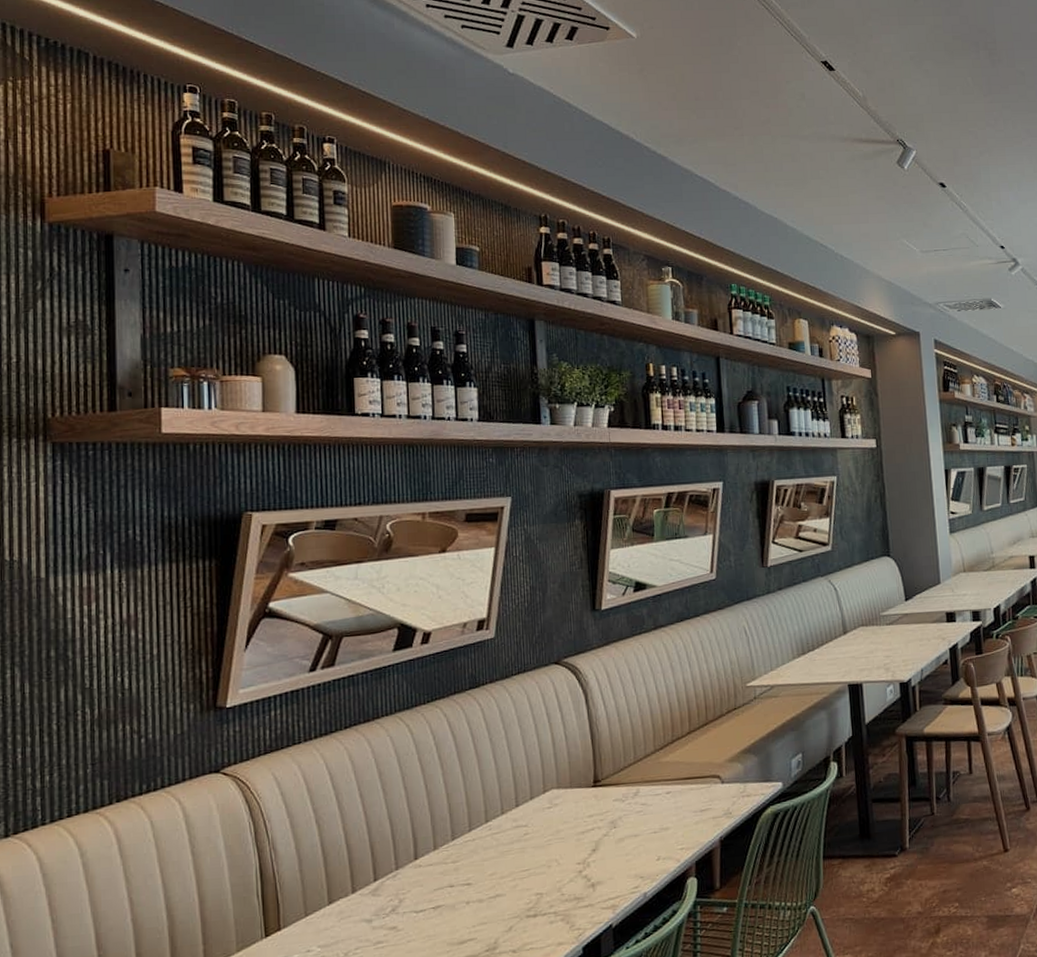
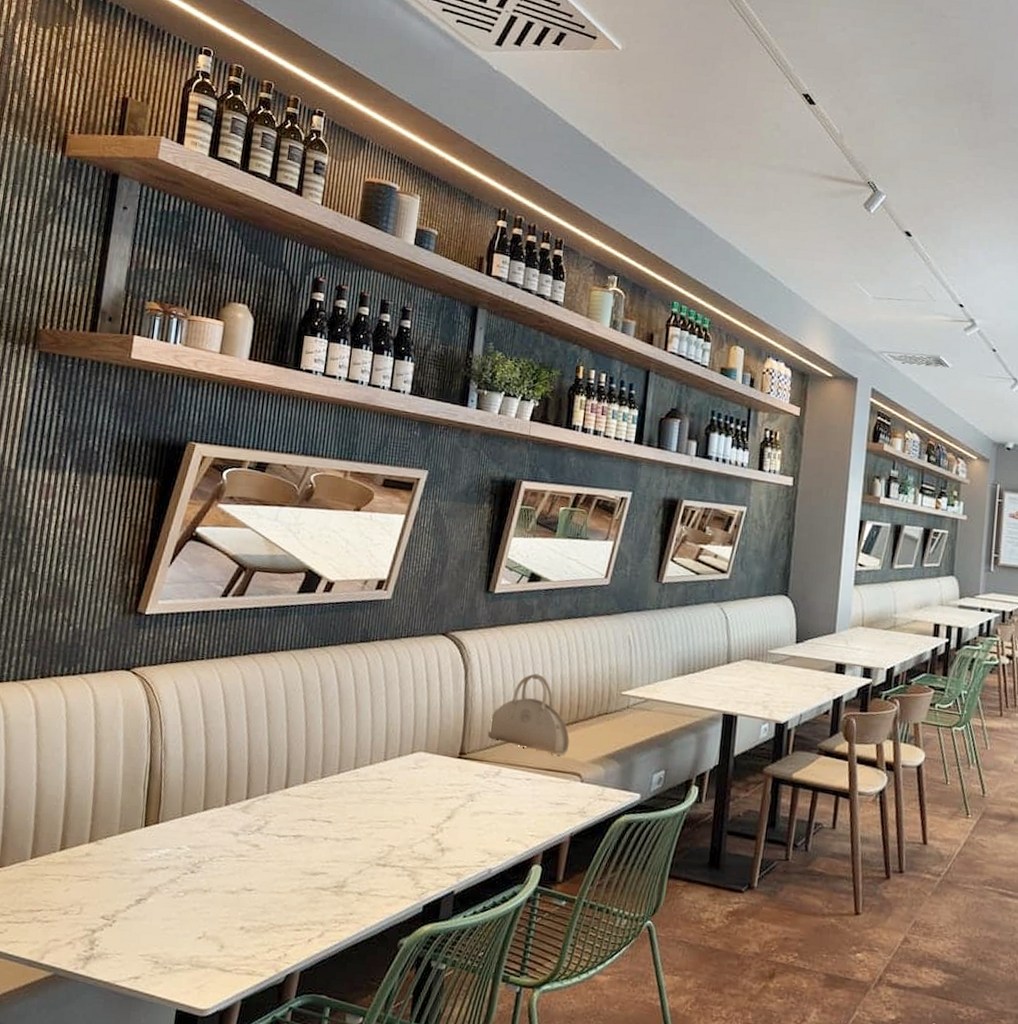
handbag: none [618,683,704,762] -> present [487,673,570,756]

